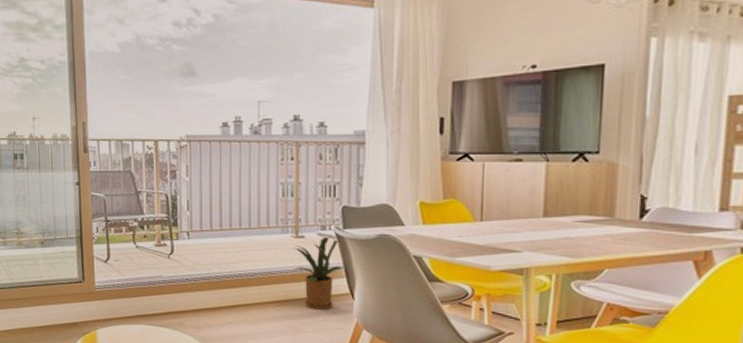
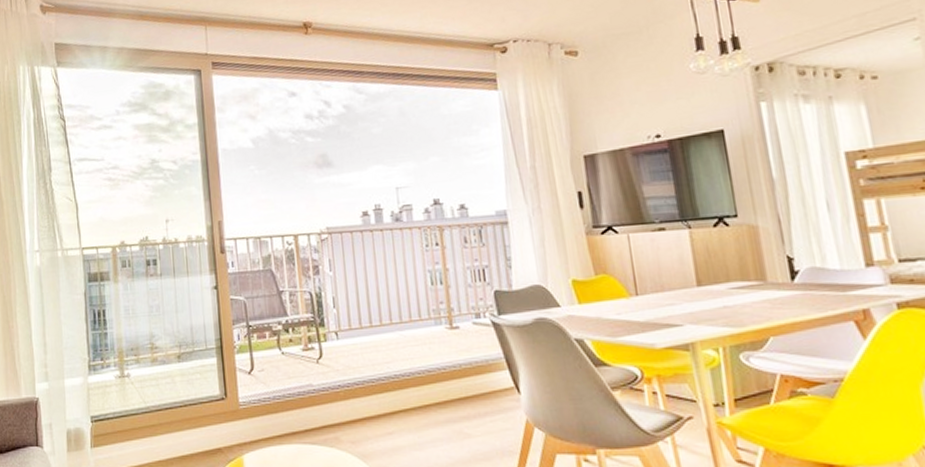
house plant: present [293,235,343,310] -> none [449,323,504,409]

